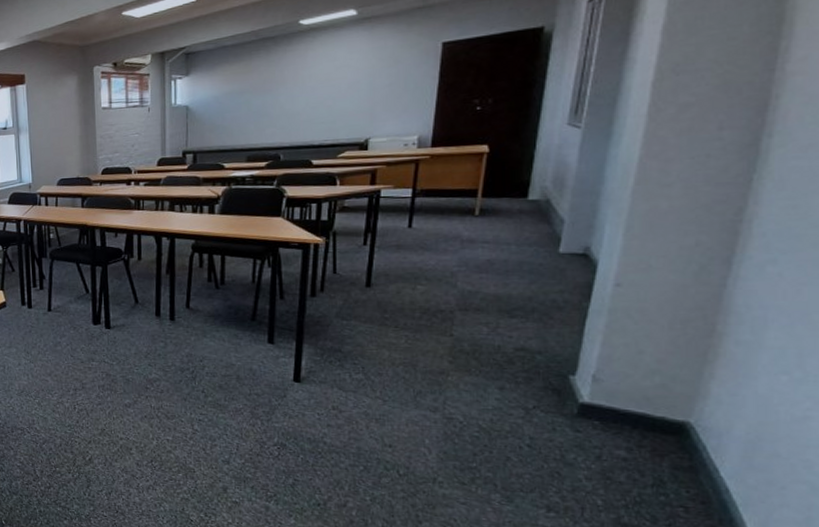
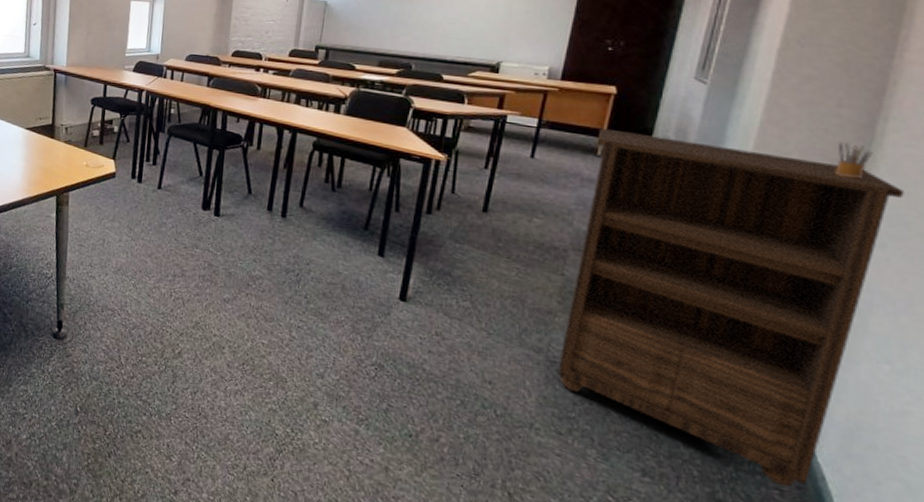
bookshelf: none [455,187,793,504] -> present [557,128,904,487]
pencil box: none [720,165,759,200] -> present [835,142,873,179]

